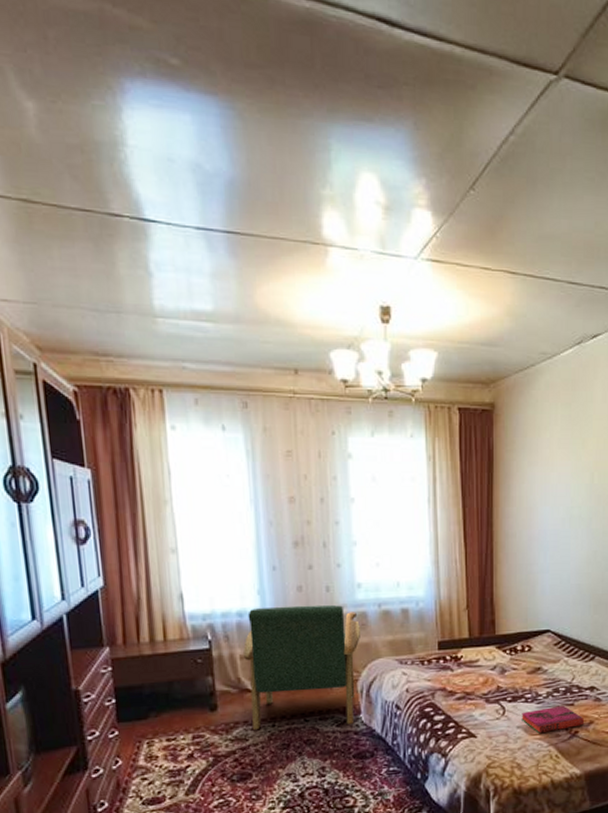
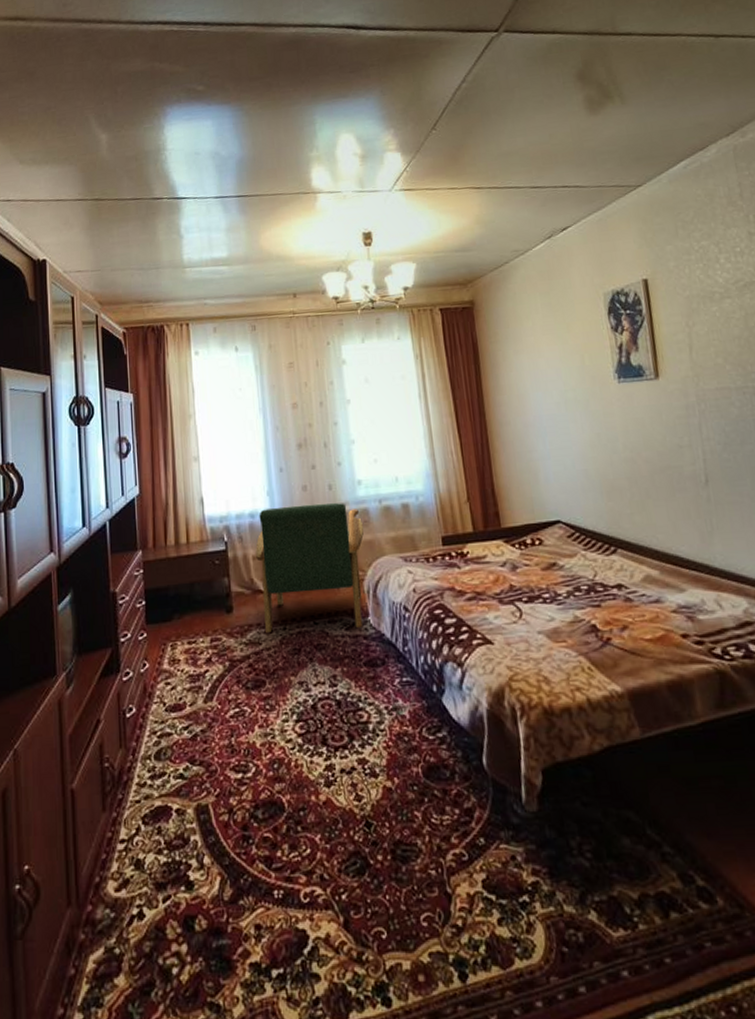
hardback book: present [522,705,585,734] -> none [541,606,617,641]

